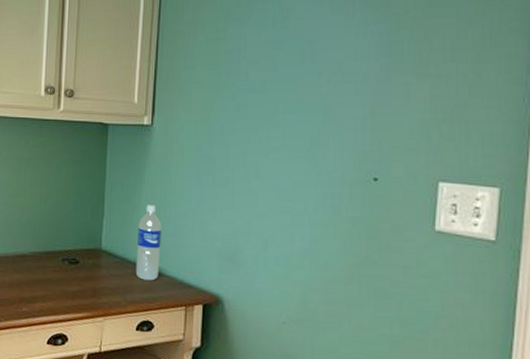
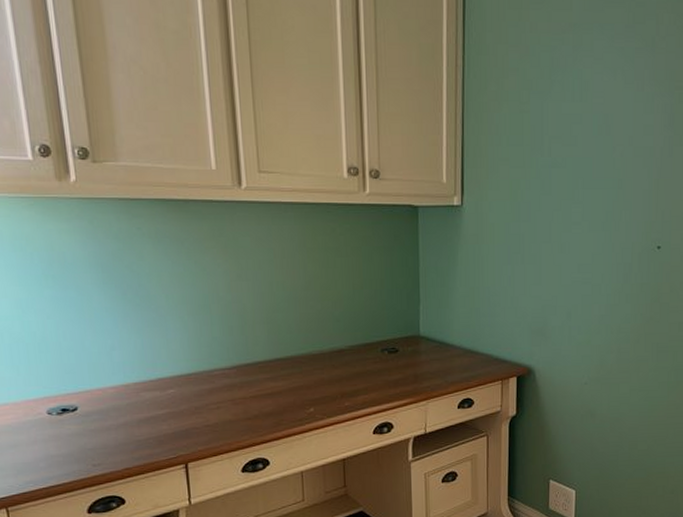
water bottle: present [135,205,162,281] -> none [454,287,477,361]

